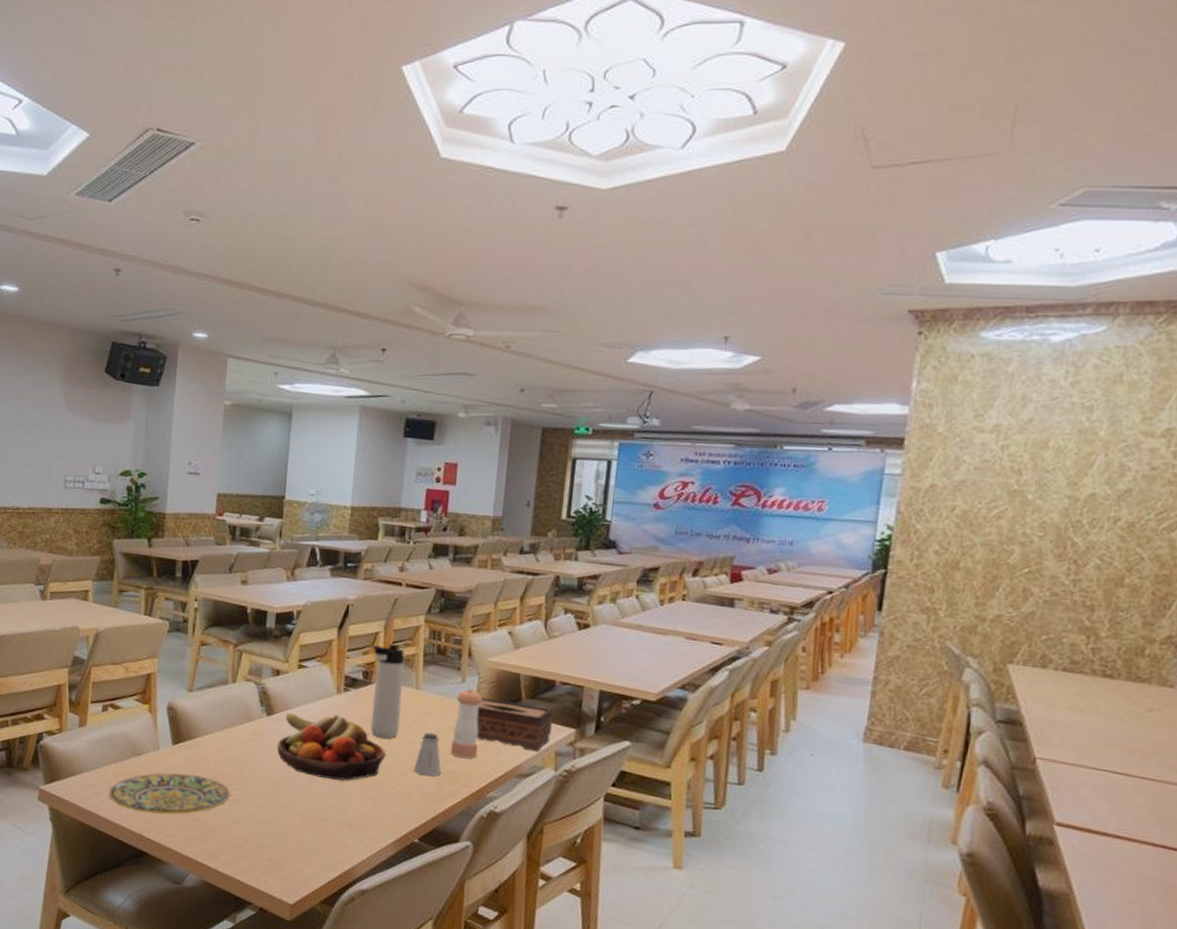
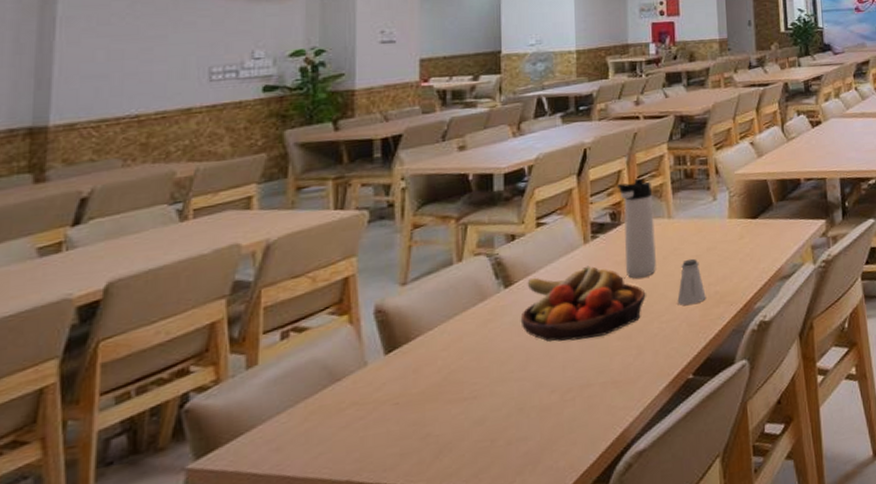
plate: present [109,772,231,815] -> none [297,380,469,455]
pepper shaker: present [451,688,482,759] -> none [710,204,739,277]
tissue box: present [476,697,553,752] -> none [732,206,805,253]

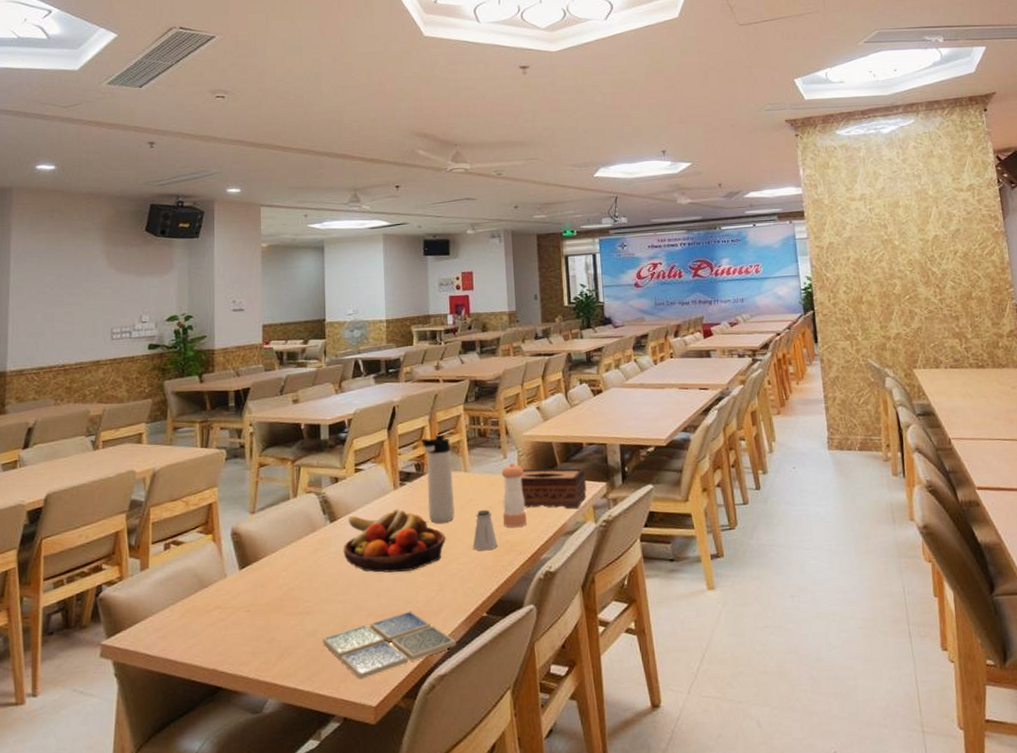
drink coaster: none [493,381,658,470] -> present [322,611,457,680]
pepper shaker: none [710,204,739,277] -> present [501,462,527,527]
tissue box: none [732,206,805,253] -> present [520,468,587,510]

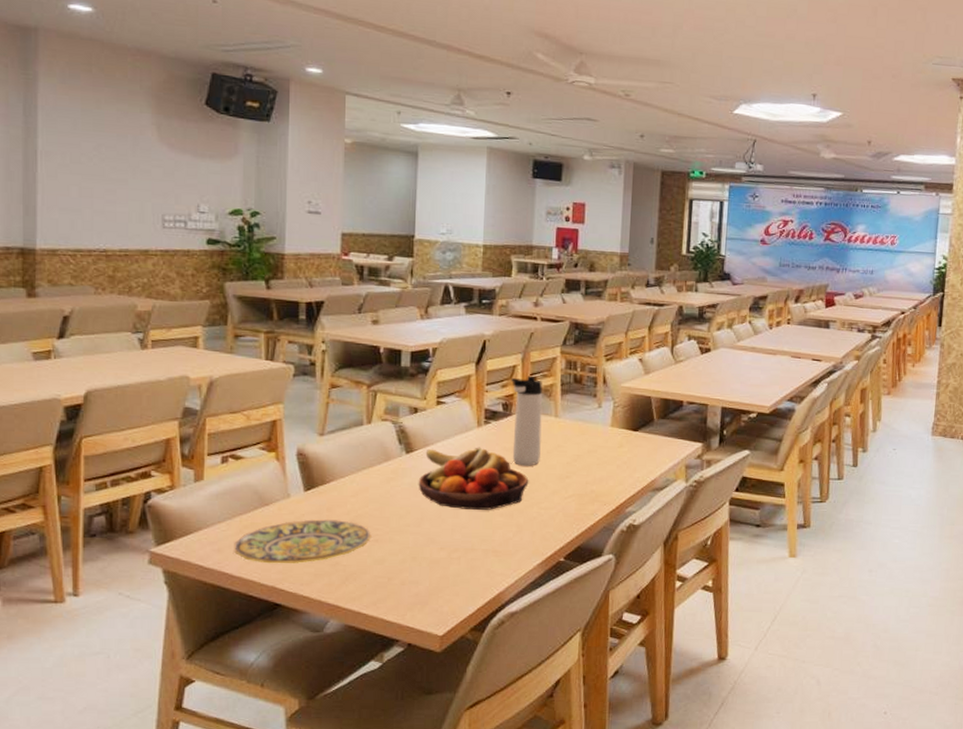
plate: none [177,595,303,646] -> present [234,518,372,564]
drink coaster: present [322,611,457,680] -> none [390,549,531,610]
saltshaker: present [473,509,498,551] -> none [556,457,583,498]
pepper shaker: present [501,462,527,527] -> none [591,413,618,478]
tissue box: present [520,468,587,510] -> none [613,421,682,467]

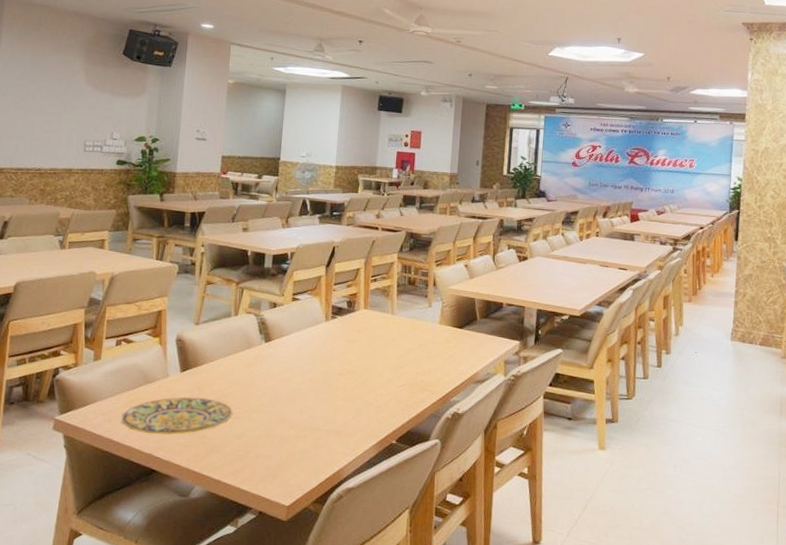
fruit bowl: present [418,447,529,510] -> none [274,338,368,395]
thermos bottle: present [510,375,543,466] -> none [354,277,382,357]

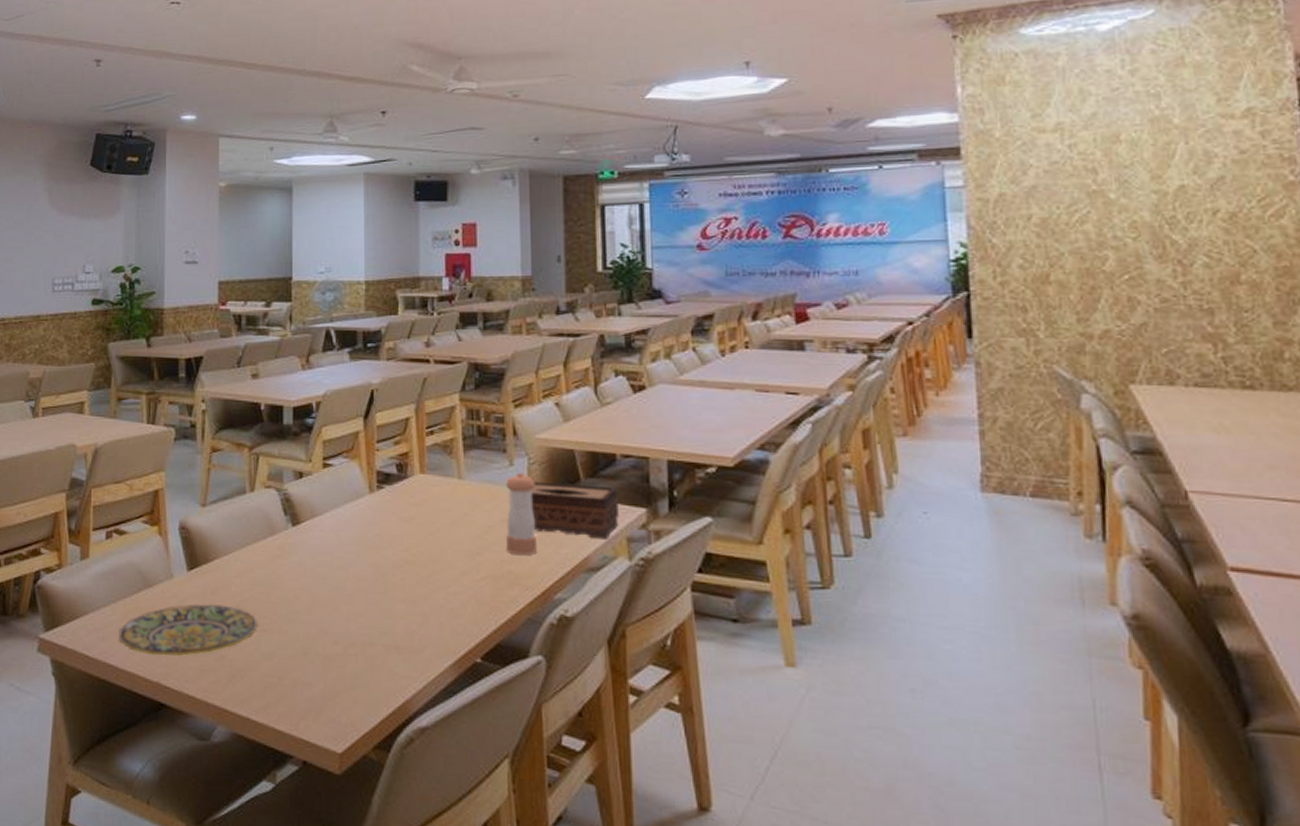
pepper shaker: none [421,312,446,370] -> present [505,472,537,555]
tissue box: none [441,319,502,362] -> present [530,481,619,540]

